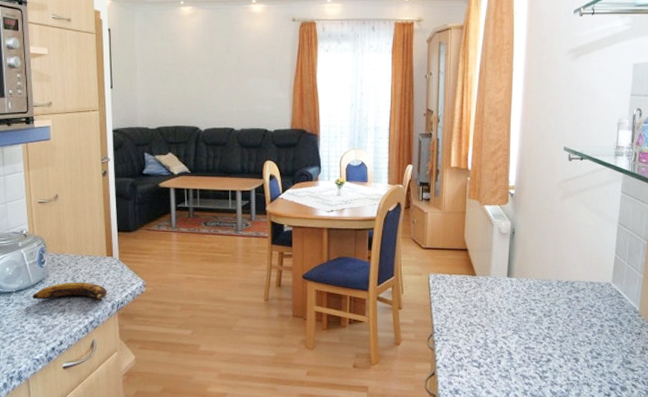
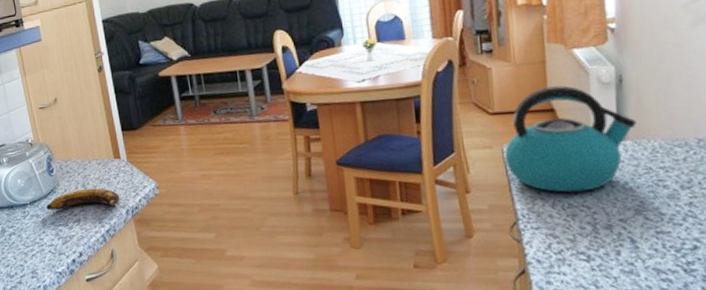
kettle: none [429,232,521,314] -> present [504,85,637,193]

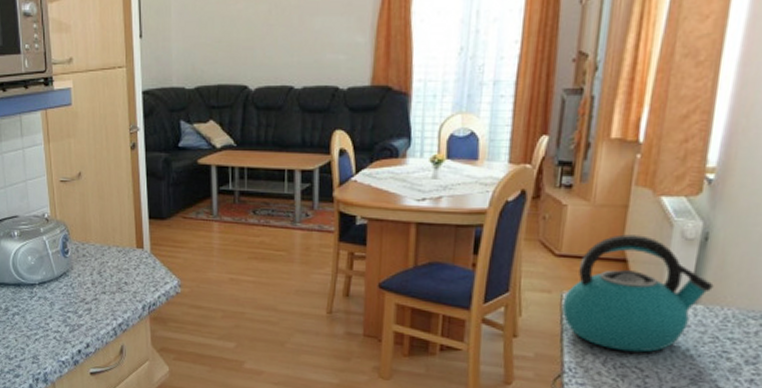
banana: present [46,188,120,211] -> none [55,276,138,301]

